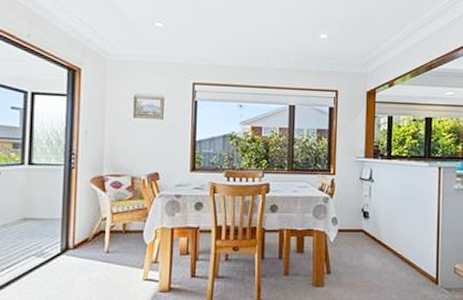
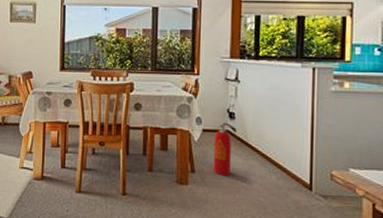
fire extinguisher: none [348,222,371,276] -> present [213,123,237,176]

